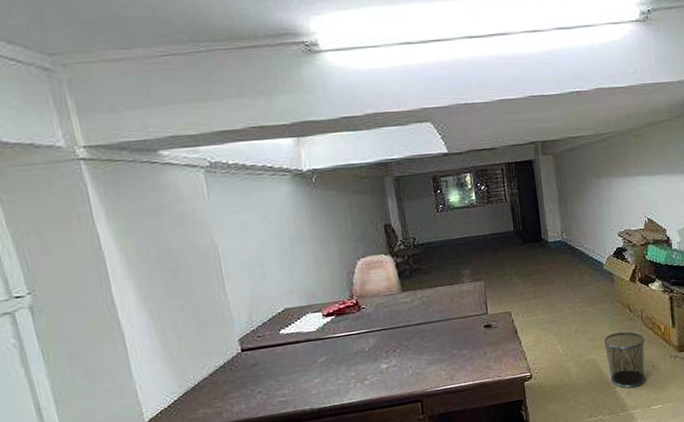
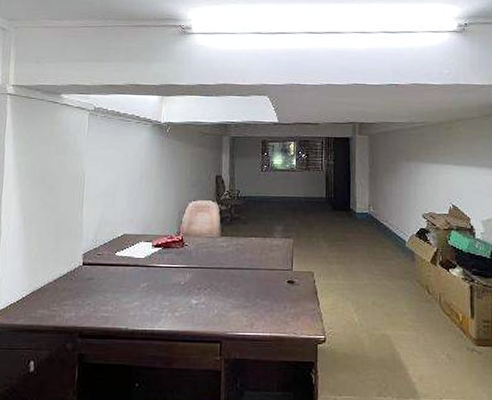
waste bin: present [603,331,646,389] -> none [399,312,442,374]

